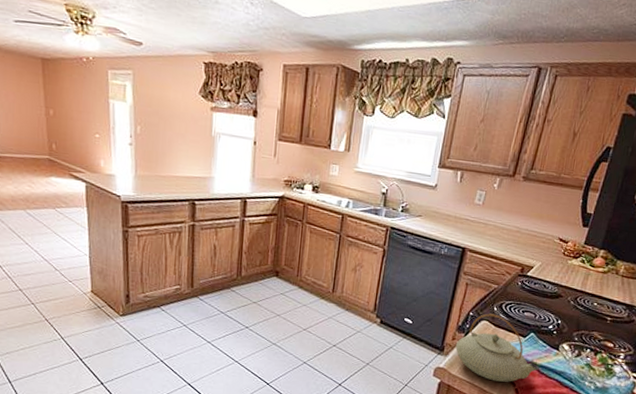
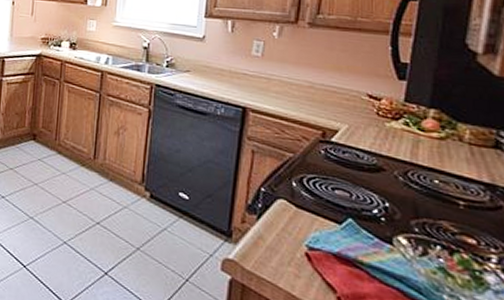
teapot: present [455,313,540,382] -> none [246,190,368,287]

